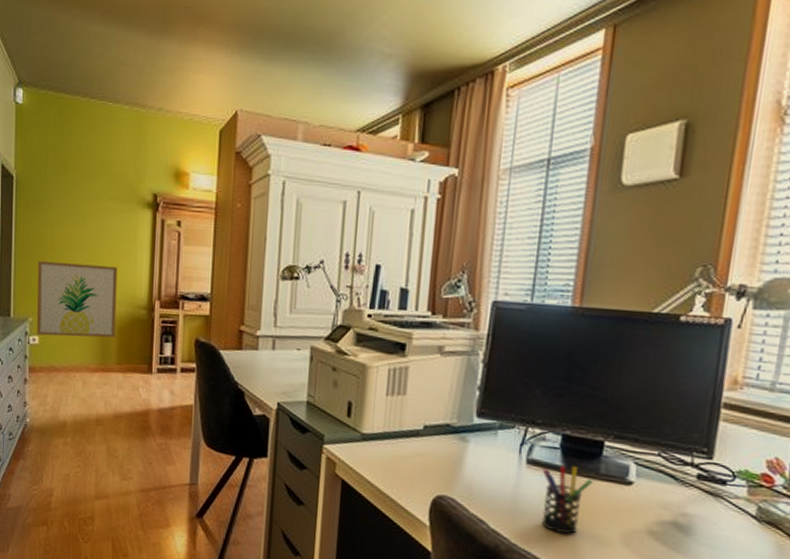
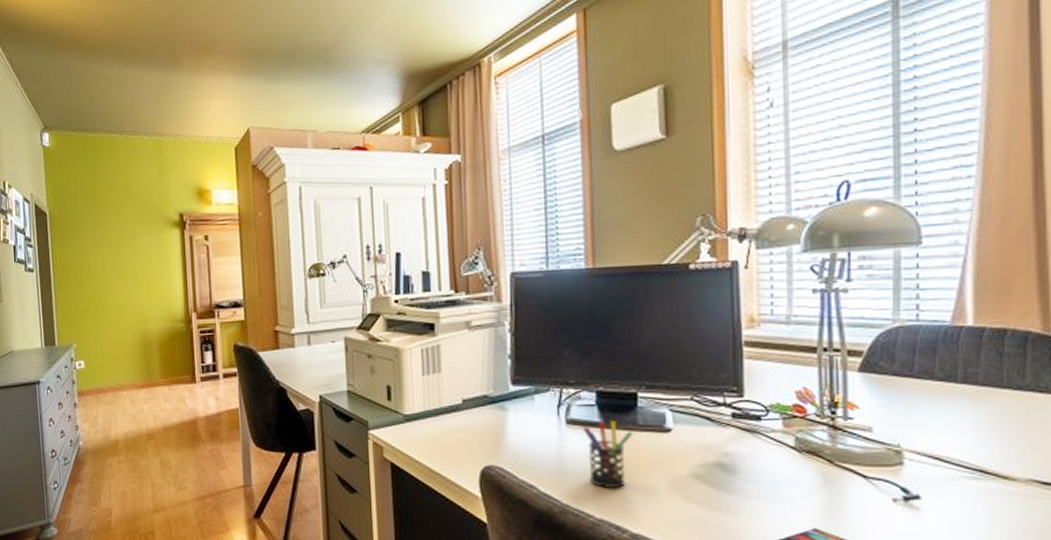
wall art: present [37,261,118,338] -> none [77,285,157,360]

